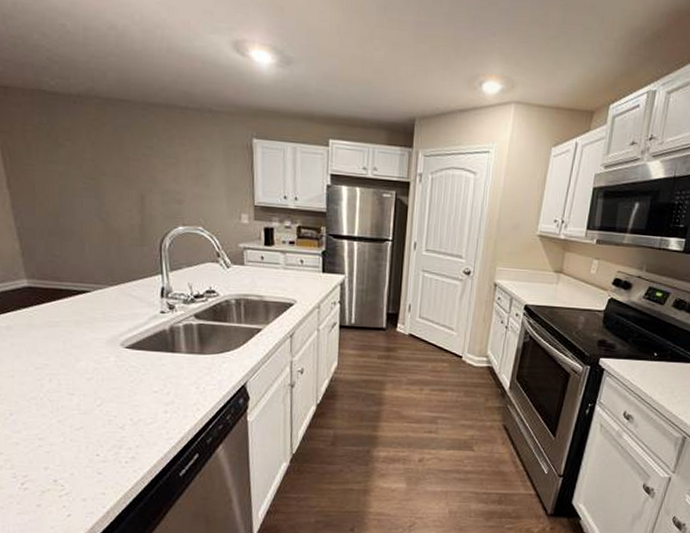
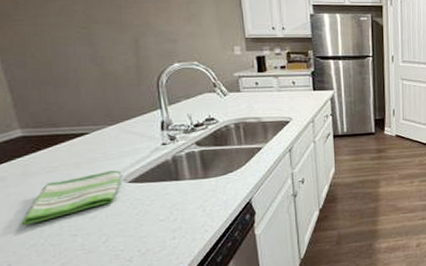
dish towel: none [23,333,118,378] -> present [21,170,121,226]

